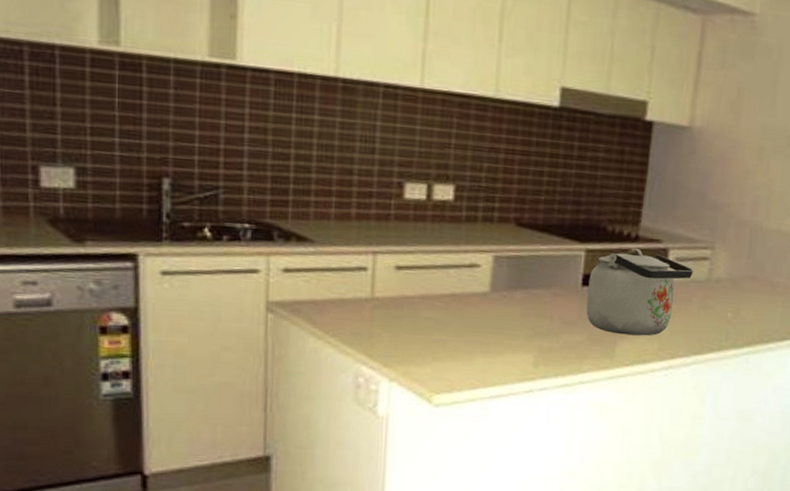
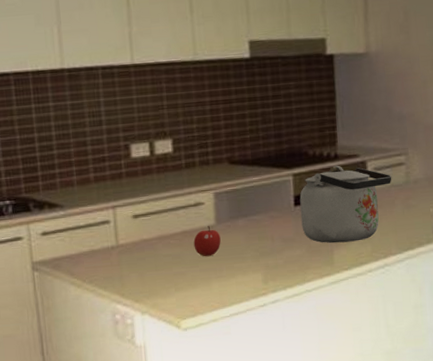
fruit: none [461,291,494,328] -> present [193,225,221,257]

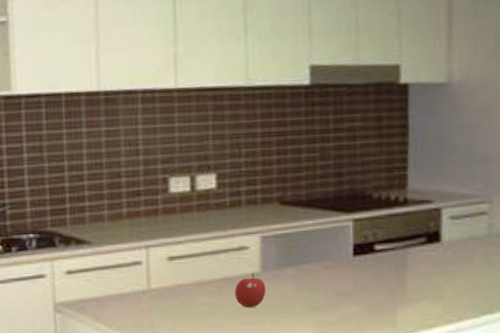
kettle: present [299,165,392,244] -> none [360,211,471,301]

